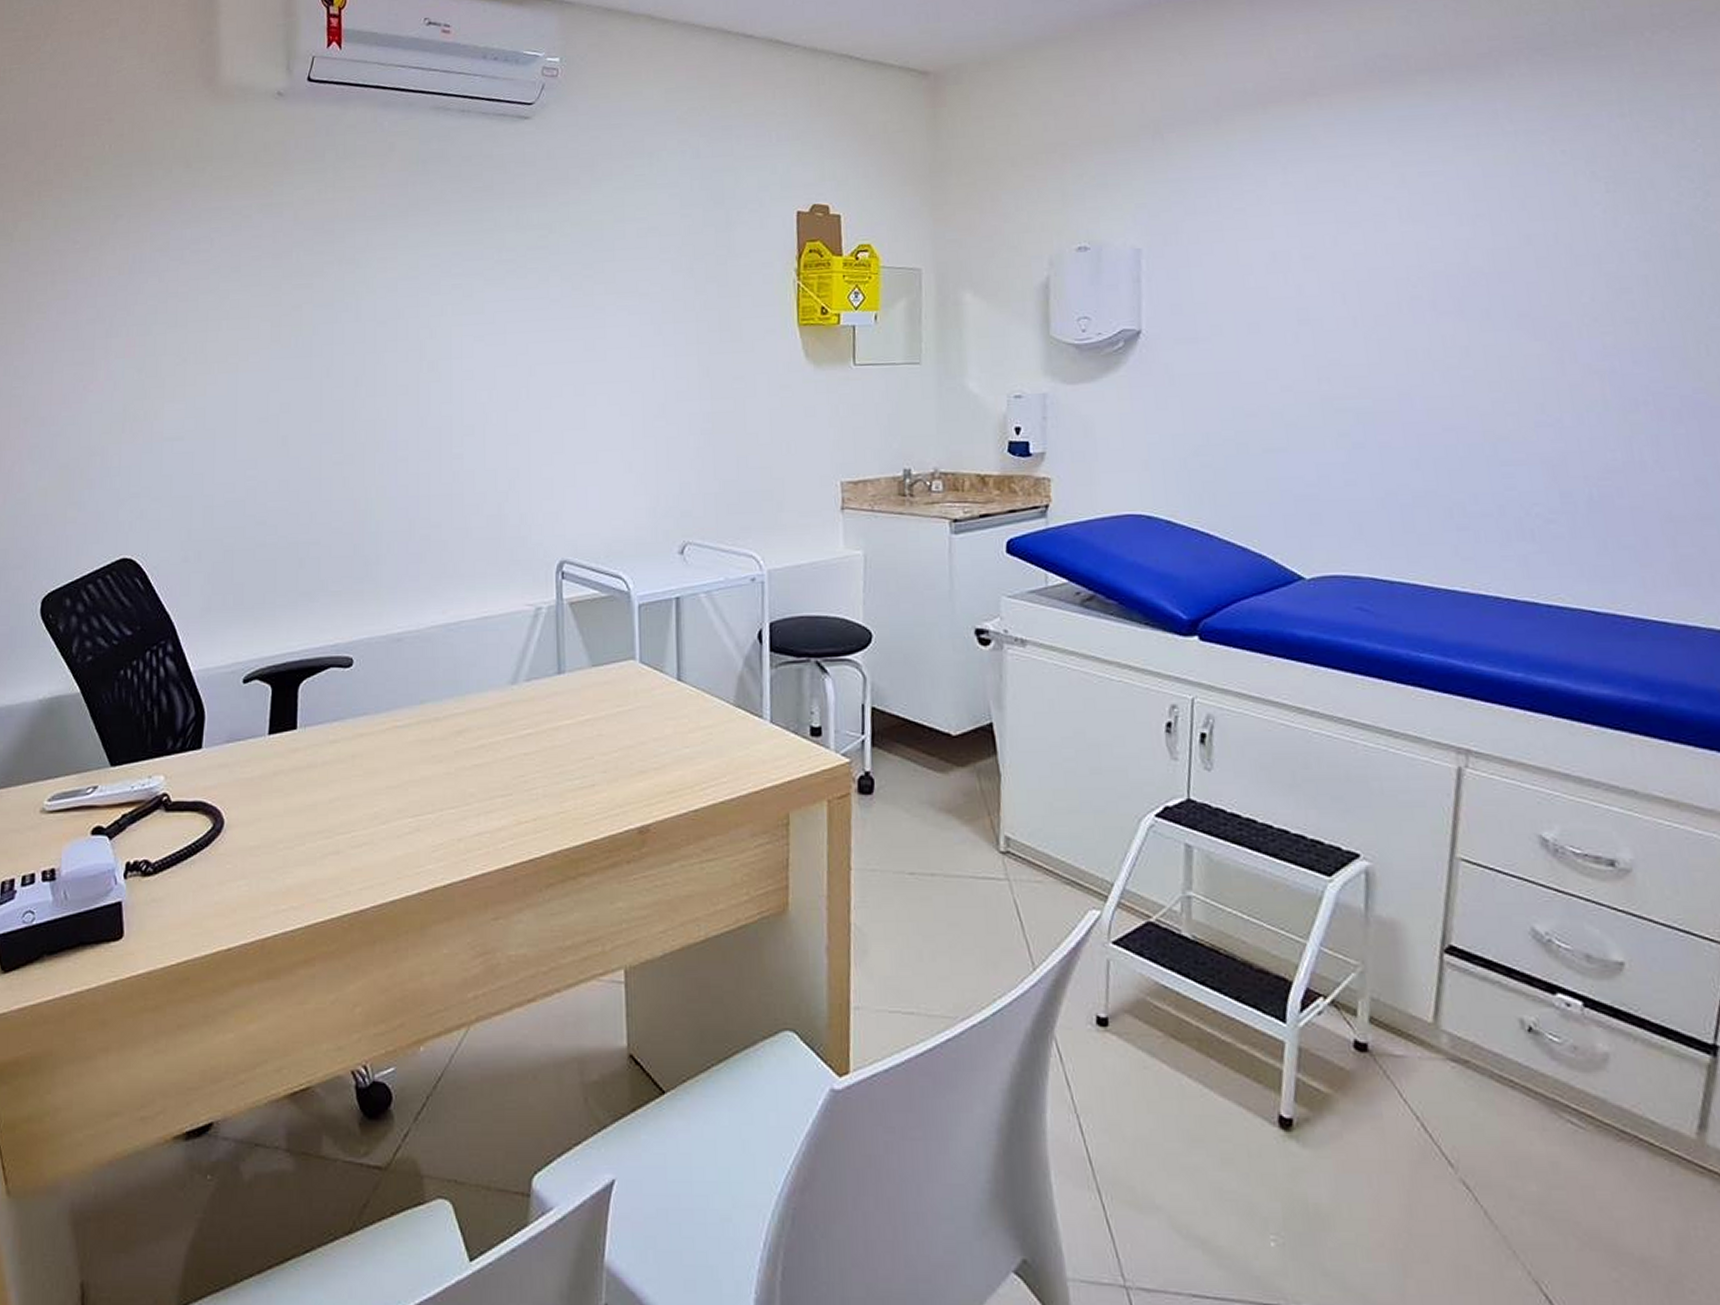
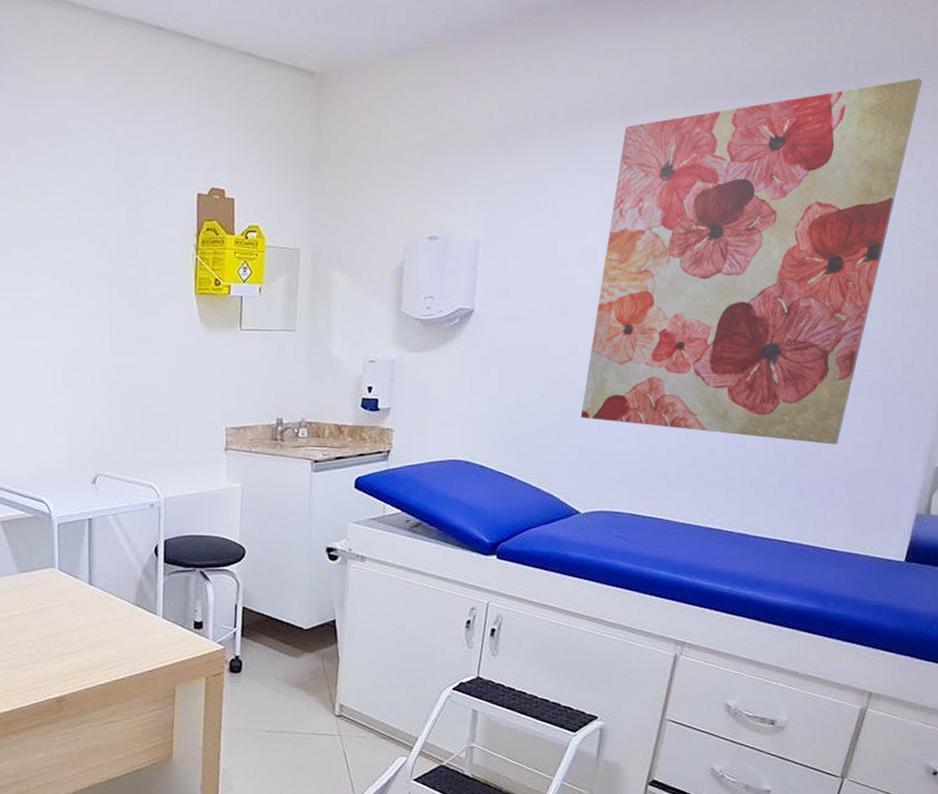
wall art: none [1291,34,1683,483] -> present [581,78,923,445]

